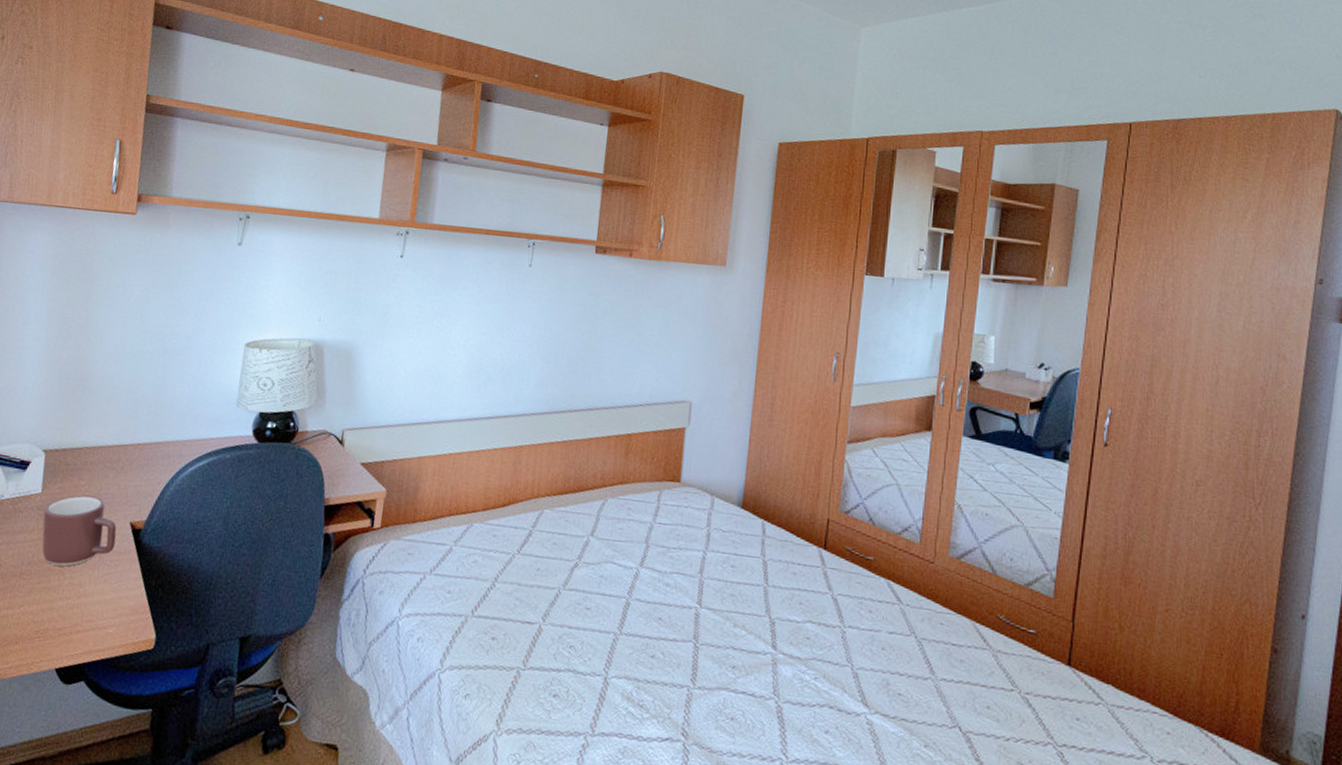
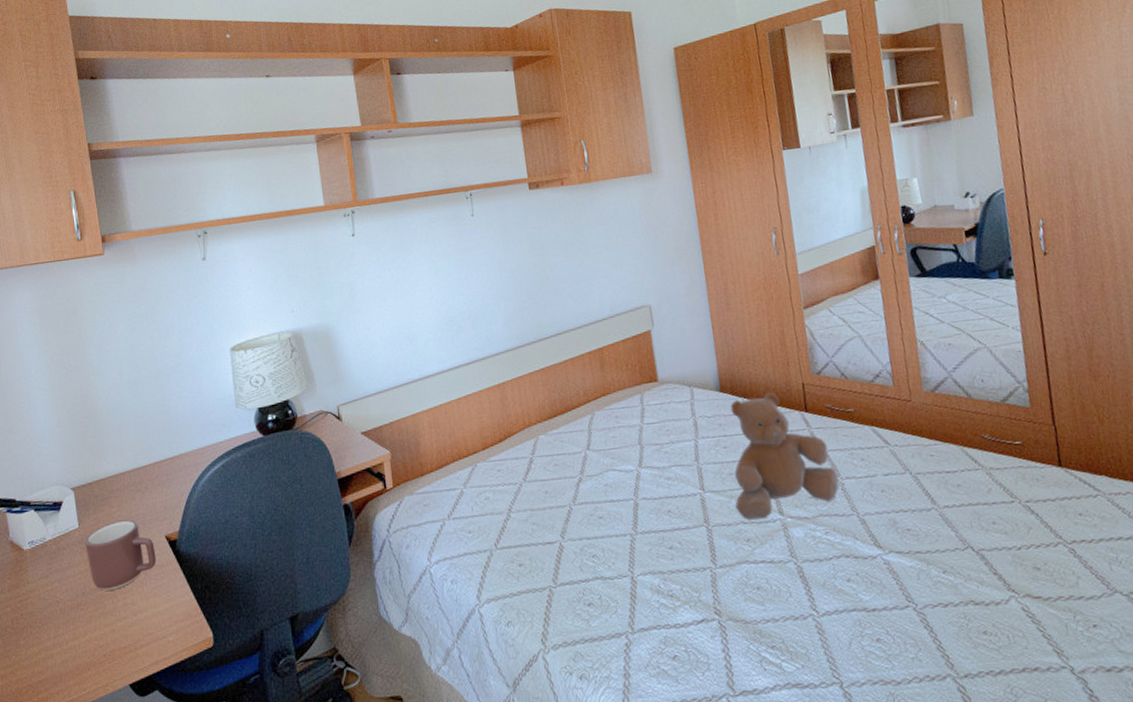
teddy bear: none [729,519,842,650] -> present [730,392,840,519]

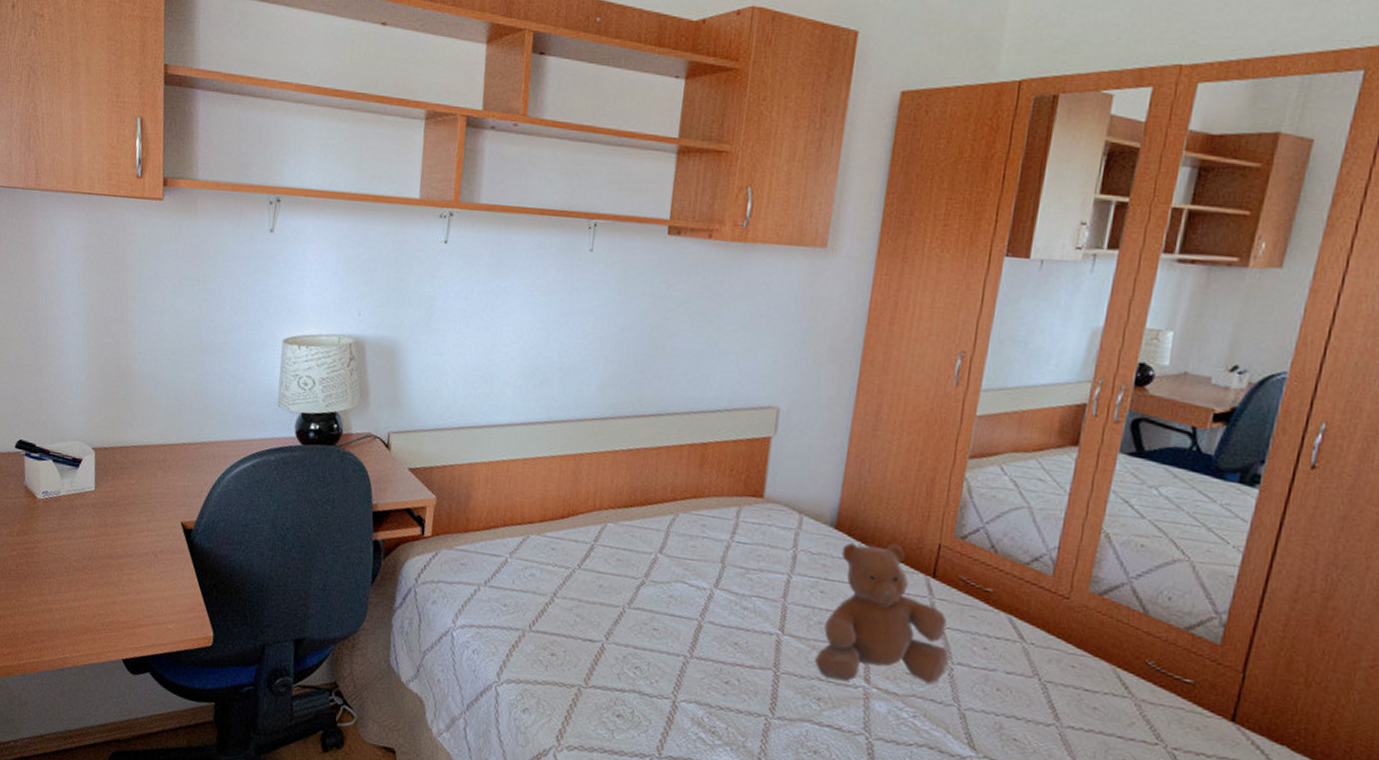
mug: present [85,519,156,591] -> none [98,494,169,563]

